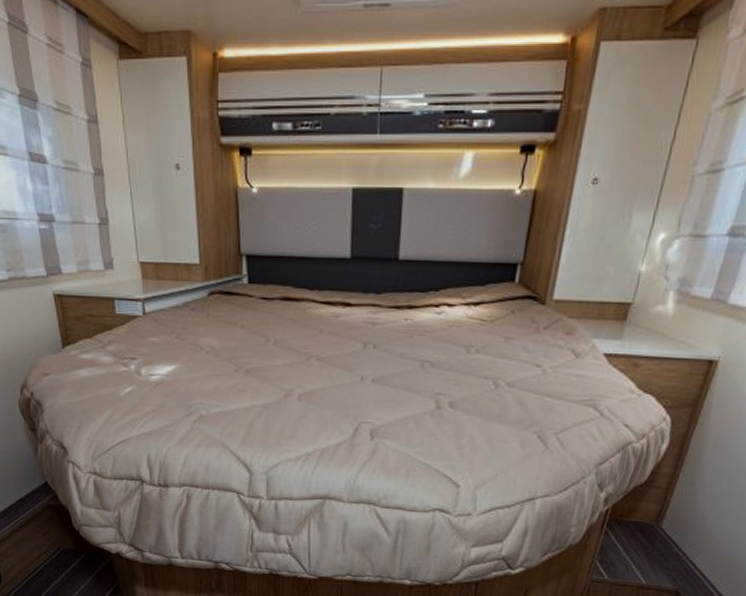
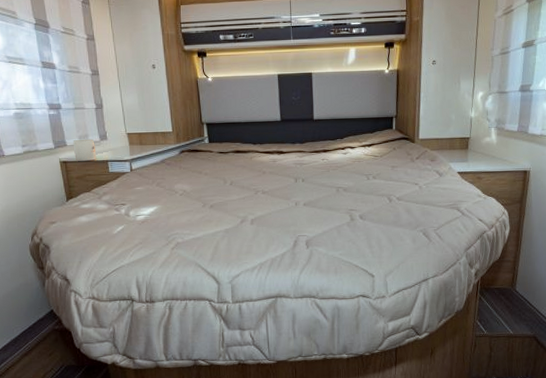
mug: none [70,265,100,297] -> present [73,139,97,162]

